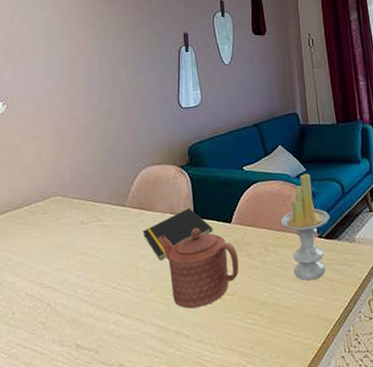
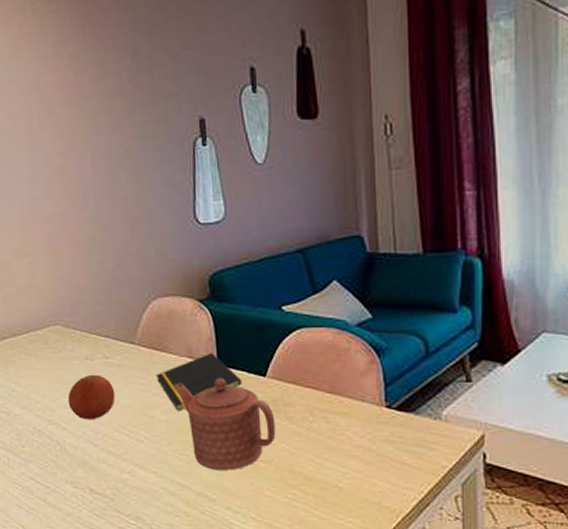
fruit: none [62,236,106,279] -> present [67,374,115,420]
candle: present [280,173,330,281] -> none [332,321,405,460]

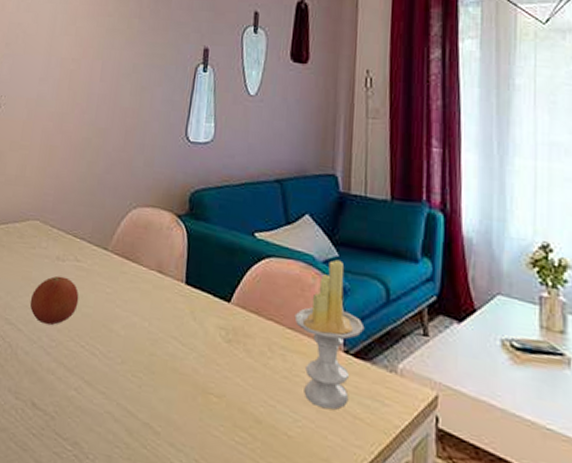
notepad: present [155,353,243,411] -> none [122,270,207,328]
teapot: present [175,377,276,471] -> none [139,297,233,401]
candle: none [332,321,405,460] -> present [294,259,365,410]

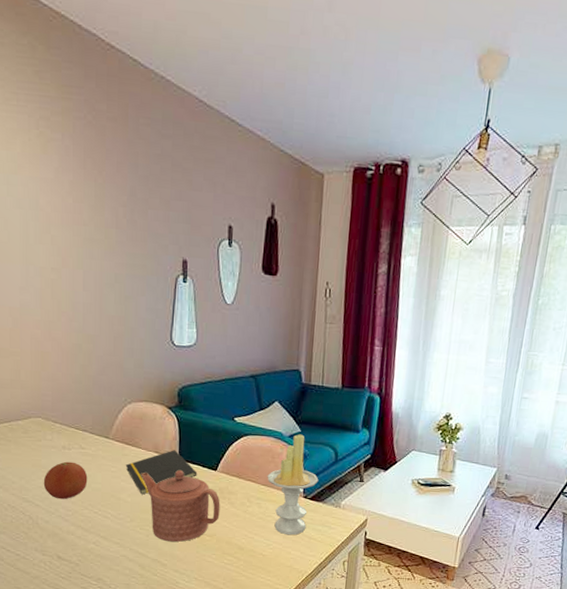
notepad: none [122,270,207,328] -> present [125,450,198,495]
teapot: none [139,297,233,401] -> present [141,469,220,542]

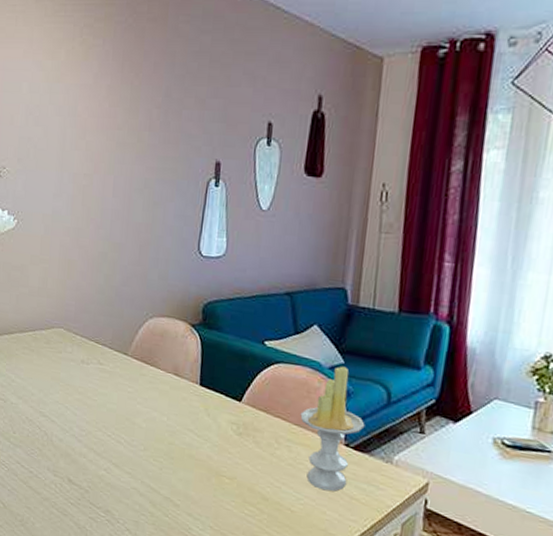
fruit: present [43,461,88,500] -> none [60,376,104,418]
notepad: present [125,450,198,495] -> none [142,373,219,422]
teapot: present [141,469,220,542] -> none [158,396,244,481]

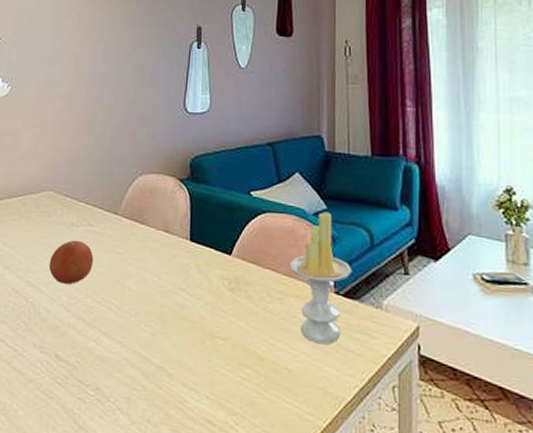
fruit: none [60,376,104,418] -> present [49,240,94,285]

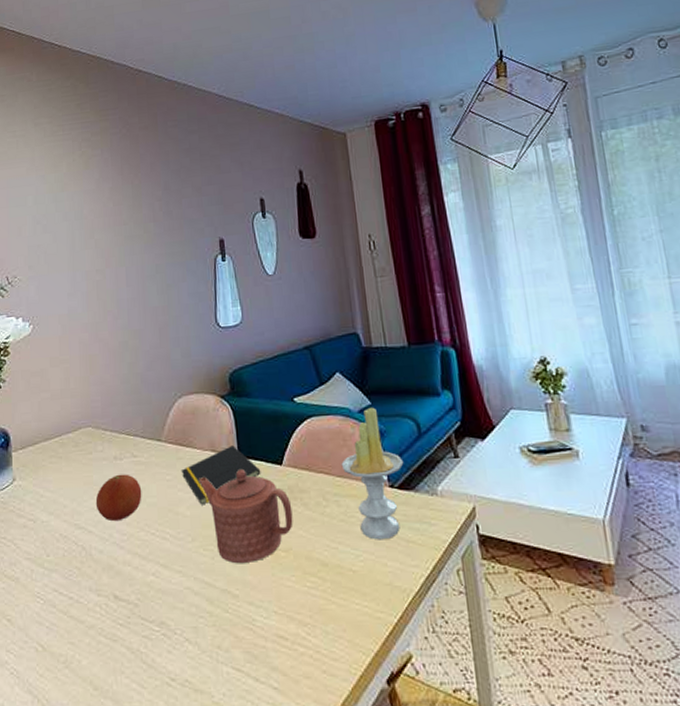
notepad: none [133,229,210,282] -> present [181,445,261,505]
teapot: none [149,252,236,345] -> present [199,468,293,564]

